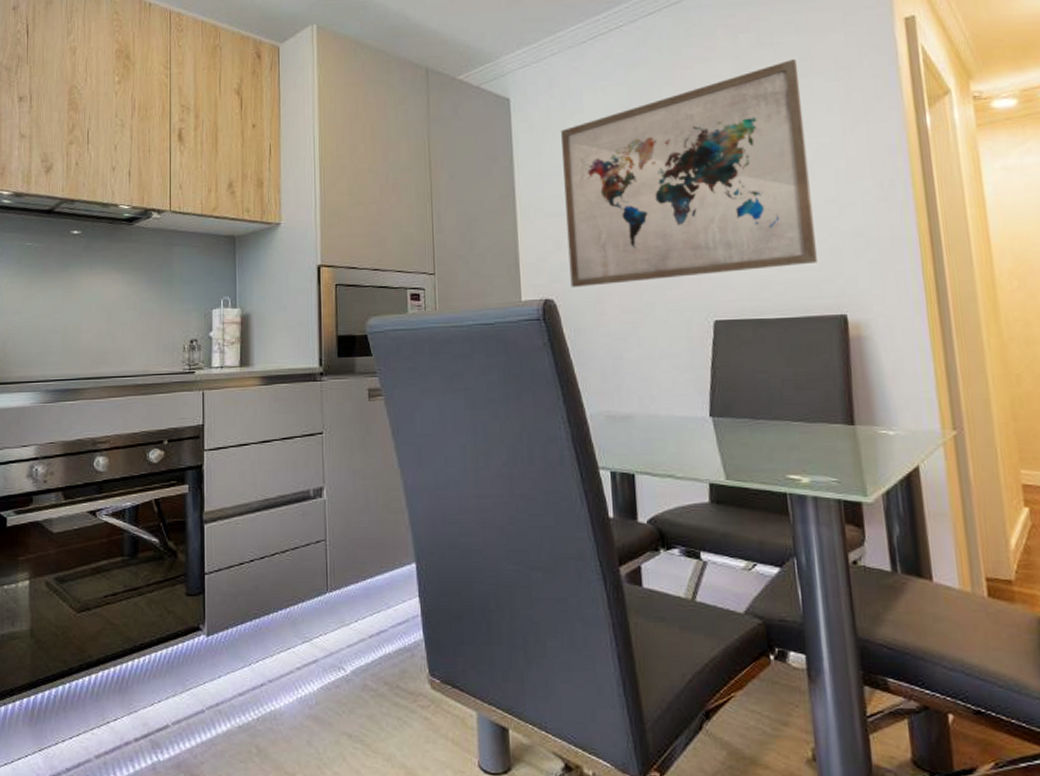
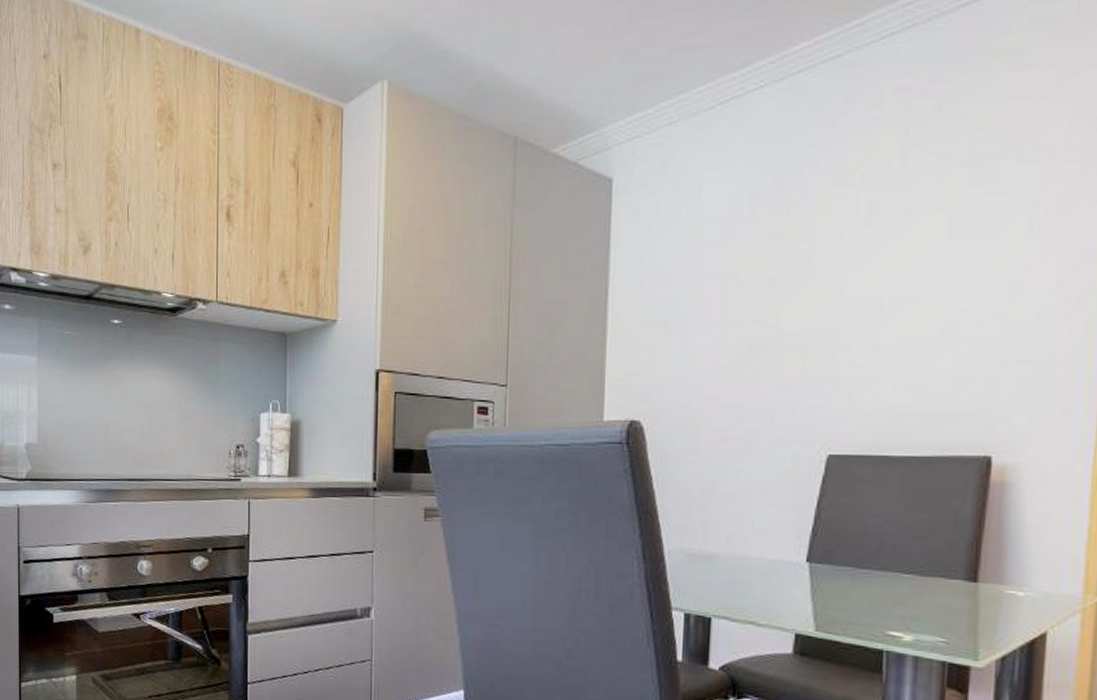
wall art: present [561,59,817,287] -> none [662,135,985,408]

